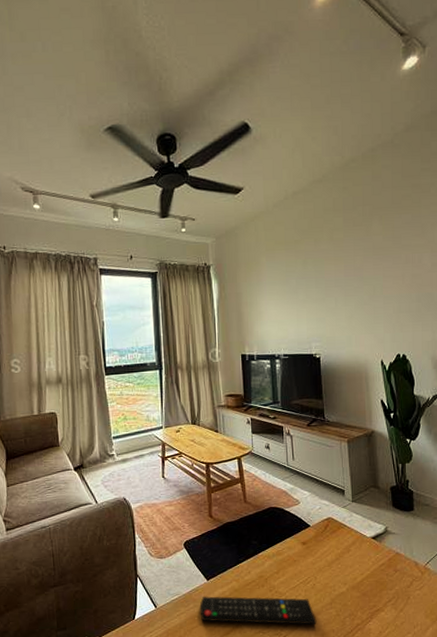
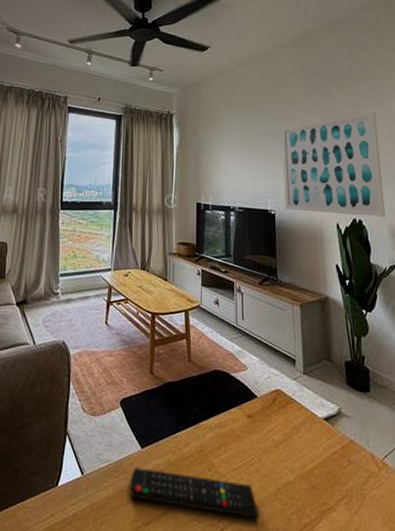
wall art: none [323,244,429,352] -> present [281,112,385,217]

